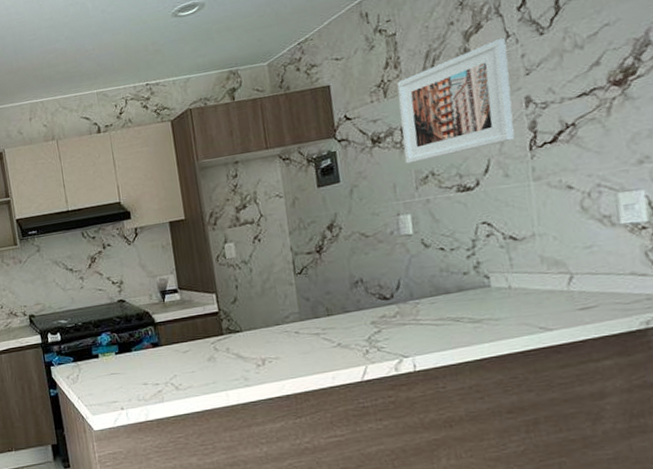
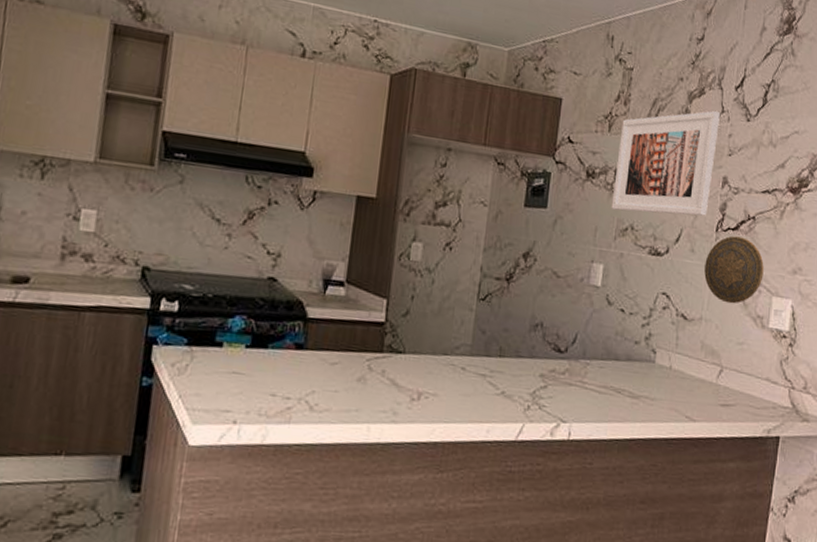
decorative plate: none [524,146,601,214] -> present [704,236,764,304]

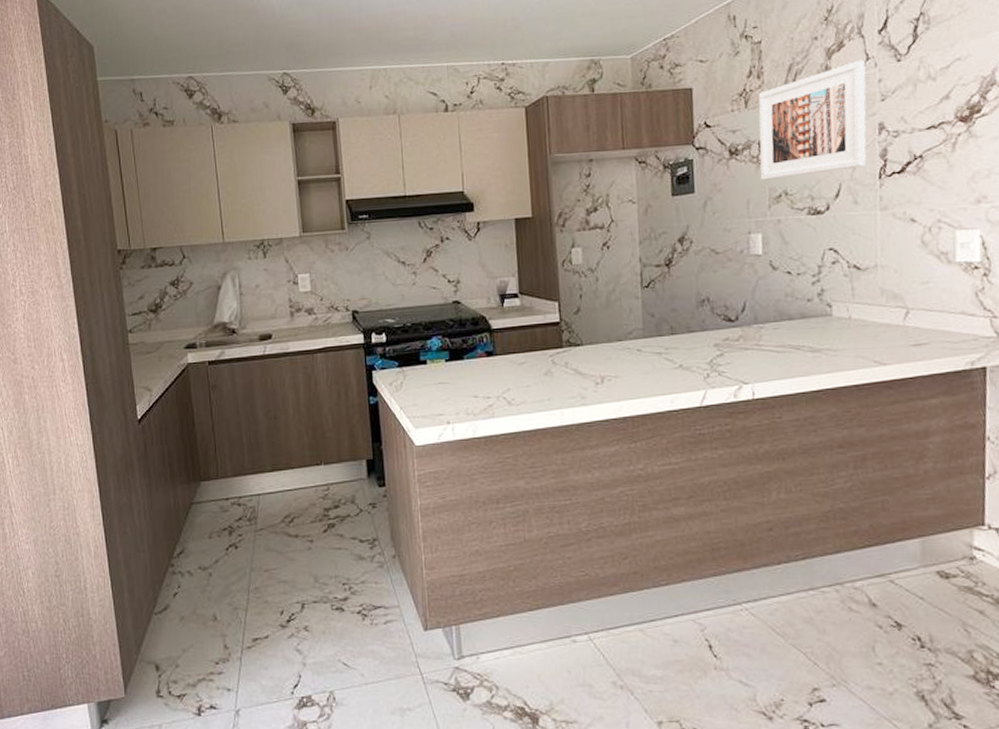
decorative plate: present [704,236,764,304] -> none [871,178,942,246]

